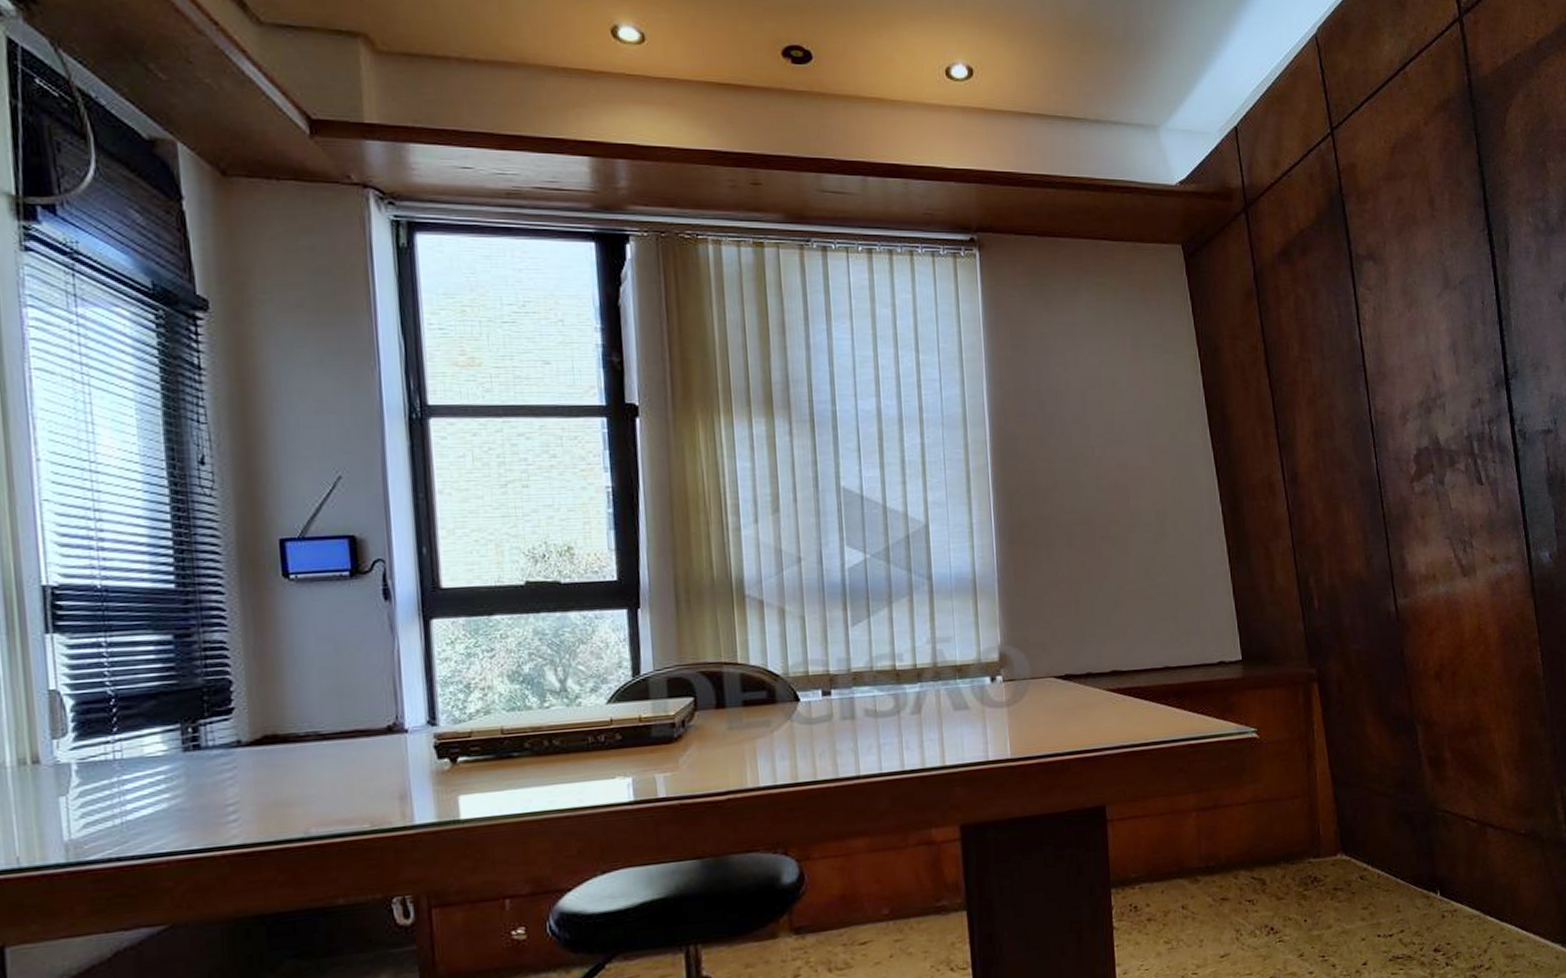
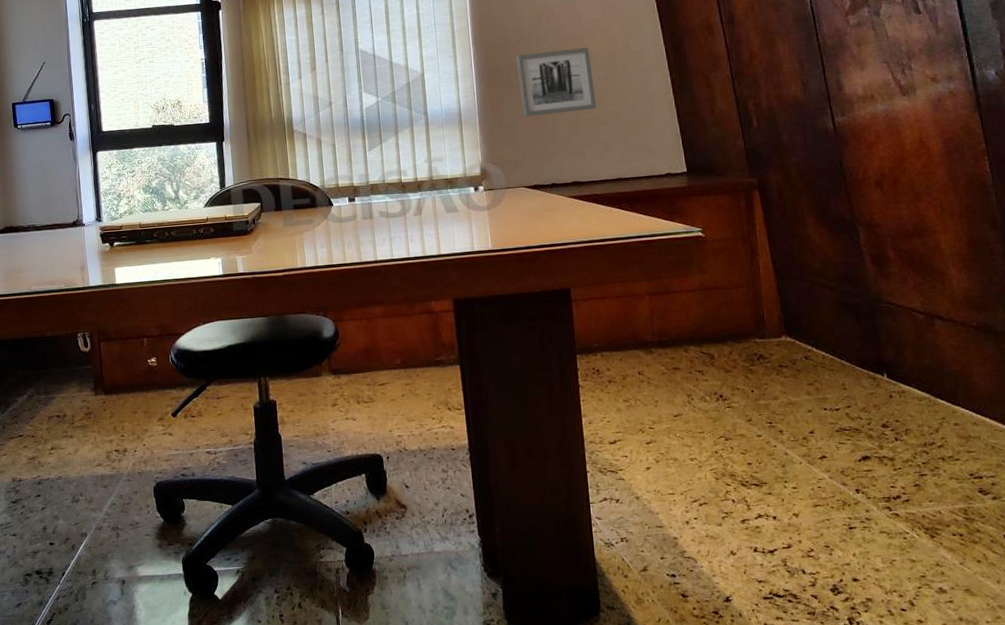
wall art: none [1047,502,1142,588] -> present [516,47,597,118]

